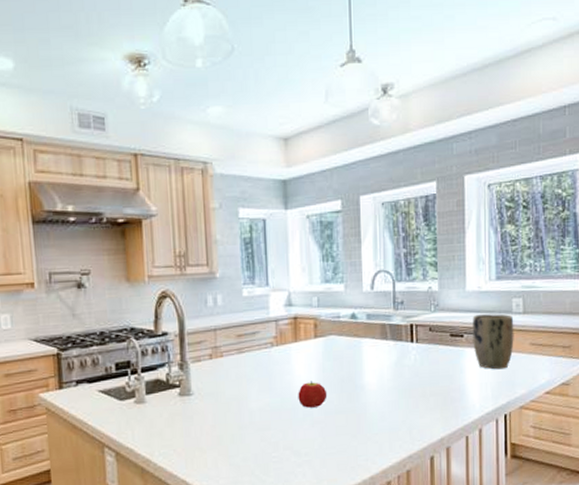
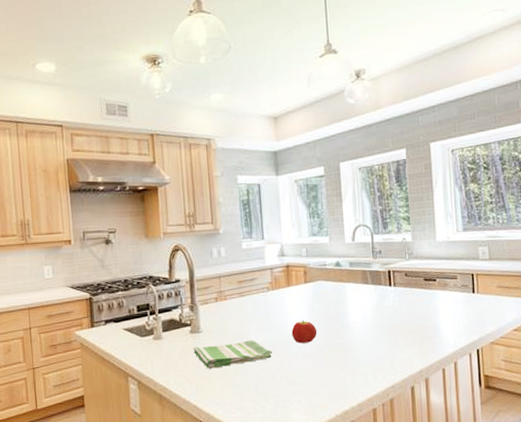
dish towel: none [182,404,276,438] -> present [193,340,273,369]
plant pot: present [472,314,514,370] -> none [443,260,482,310]

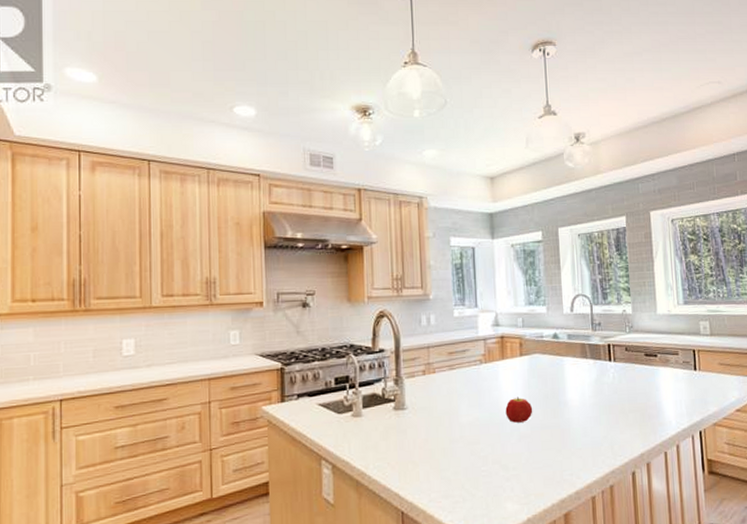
dish towel: present [193,340,273,369] -> none [396,418,485,451]

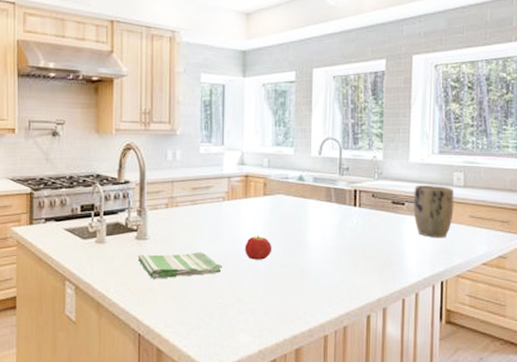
dish towel: none [396,418,485,451] -> present [137,252,223,279]
plant pot: none [664,335,704,388] -> present [413,185,454,238]

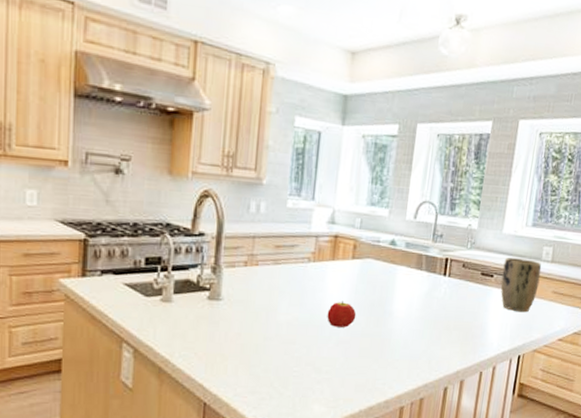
dish towel: present [137,252,223,279] -> none [208,316,302,344]

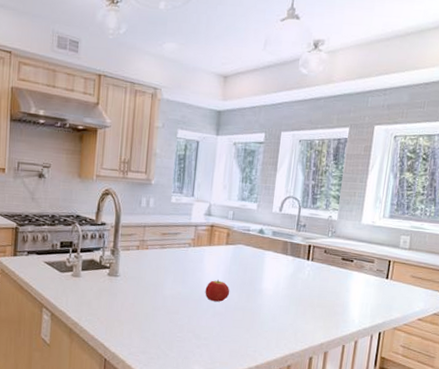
plant pot: present [500,258,542,313] -> none [360,245,400,294]

